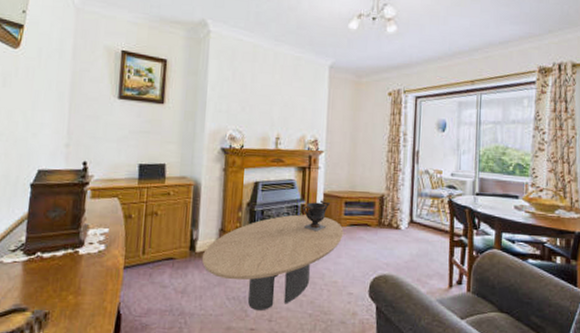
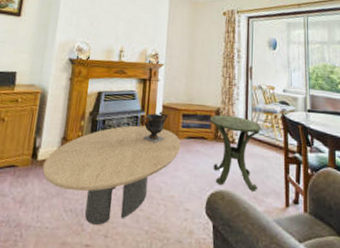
side table: none [372,201,428,274] -> present [209,114,262,192]

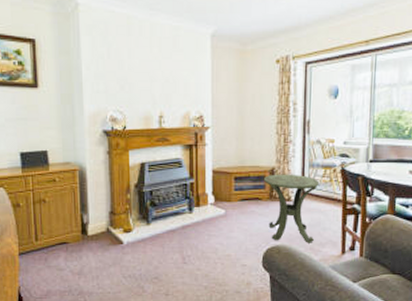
coffee table: present [42,125,181,226] -> none [94,193,235,287]
decorative urn: present [142,111,169,143] -> none [192,177,220,208]

